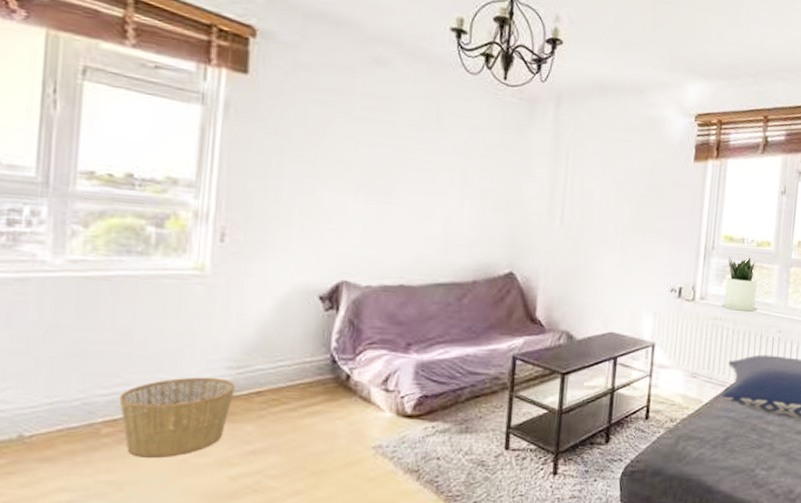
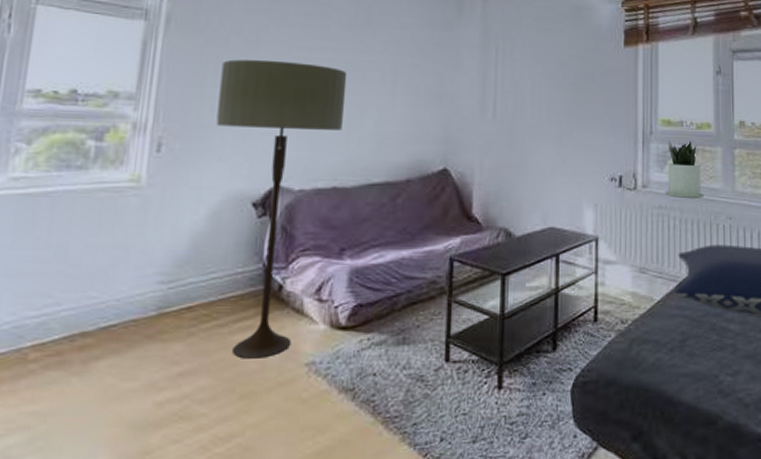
basket: present [119,377,235,457] -> none [48,293,166,384]
floor lamp: none [281,151,415,441] -> present [216,59,347,359]

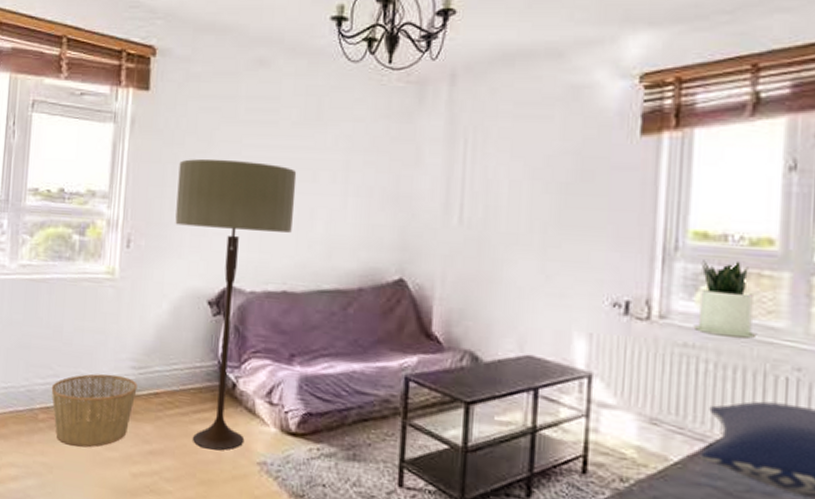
basket: none [48,293,166,384] -> present [51,373,137,448]

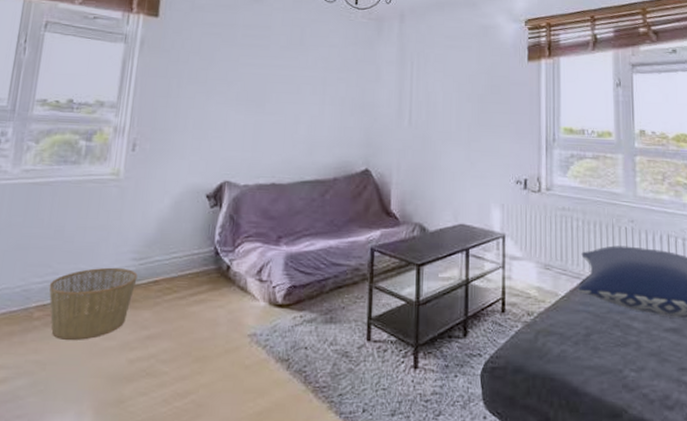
floor lamp: present [175,158,297,450] -> none [178,74,284,328]
planter: present [693,260,758,340] -> none [568,147,607,203]

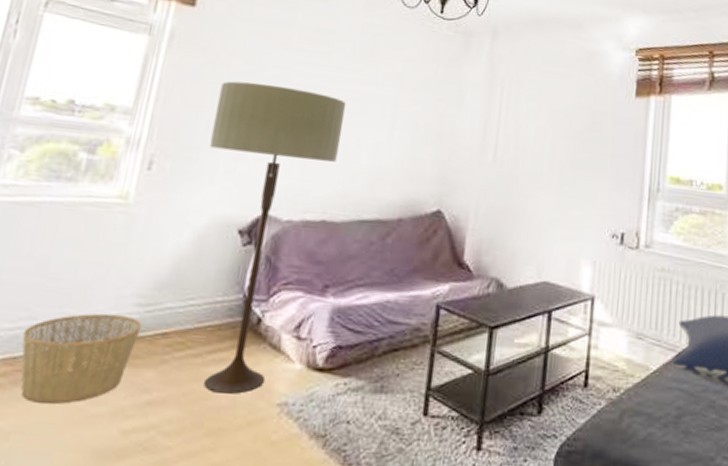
floor lamp: none [178,74,284,328] -> present [204,81,347,394]

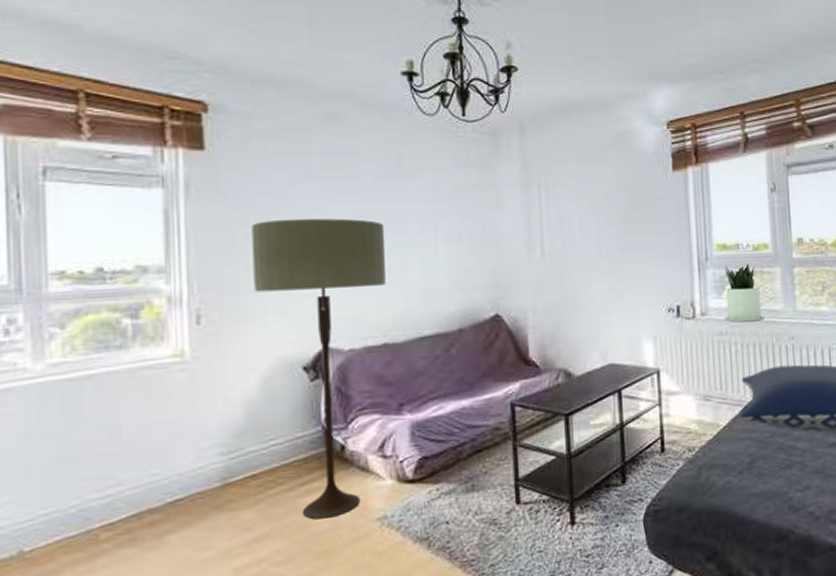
basket: present [21,313,142,404] -> none [114,466,229,560]
planter: none [669,200,711,265] -> present [724,263,765,323]

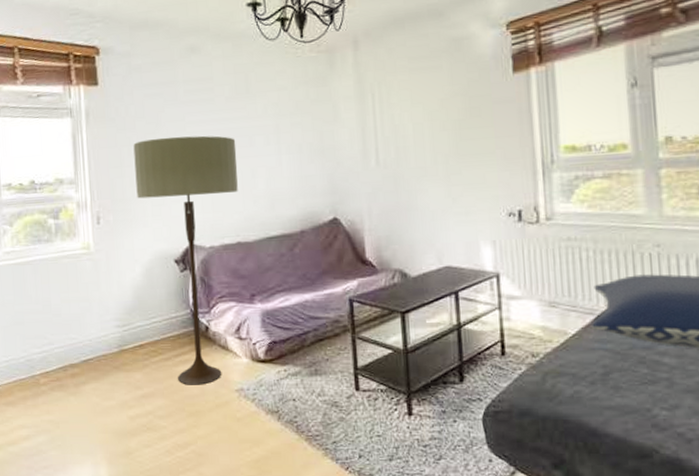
planter: present [724,263,765,323] -> none [573,165,623,229]

